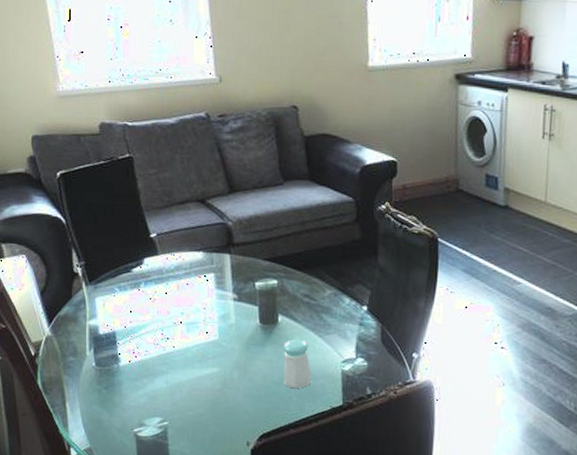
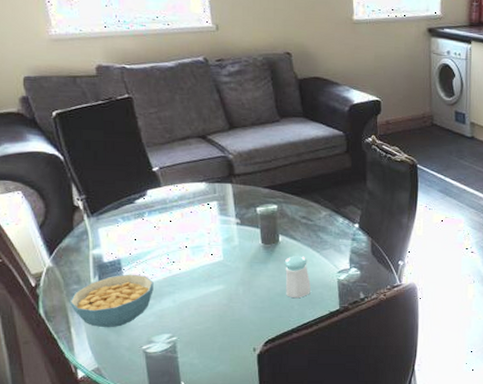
cereal bowl: none [66,348,147,406] -> present [69,274,154,328]

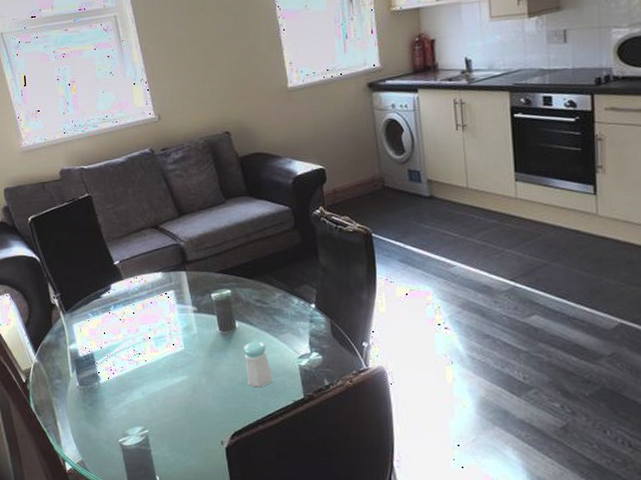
cereal bowl: present [69,274,154,328] -> none [54,367,124,421]

